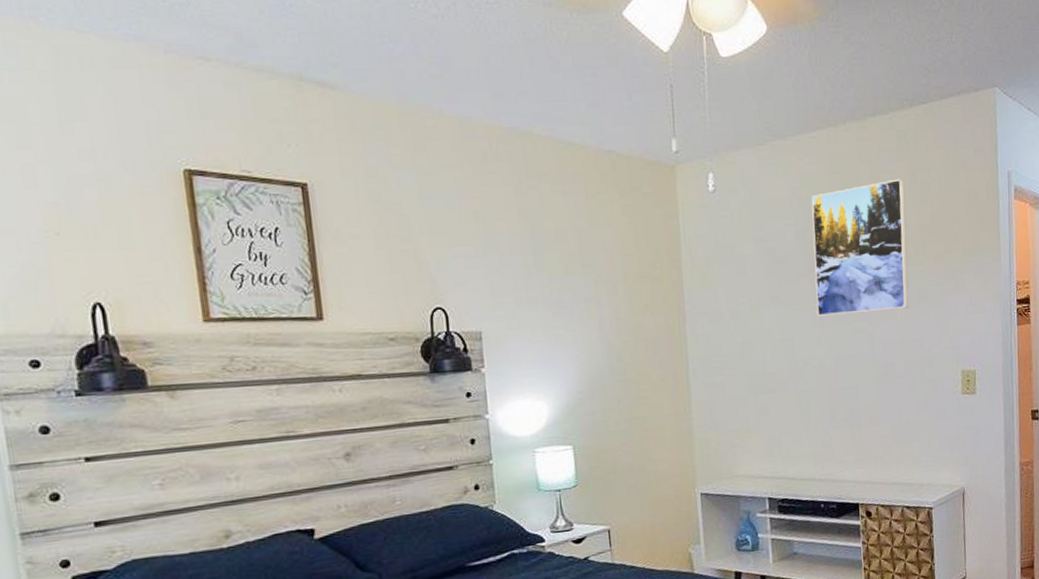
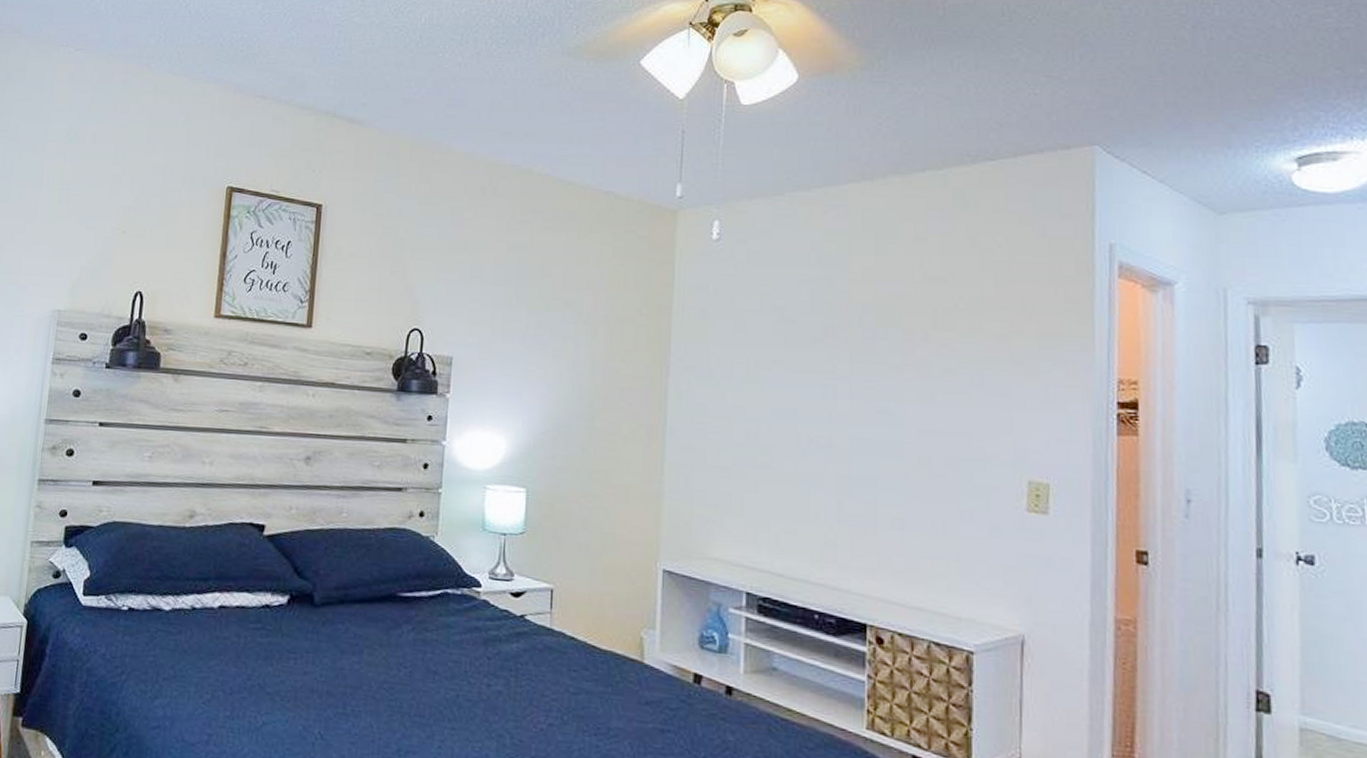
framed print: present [811,179,909,316] -> none [830,242,959,394]

